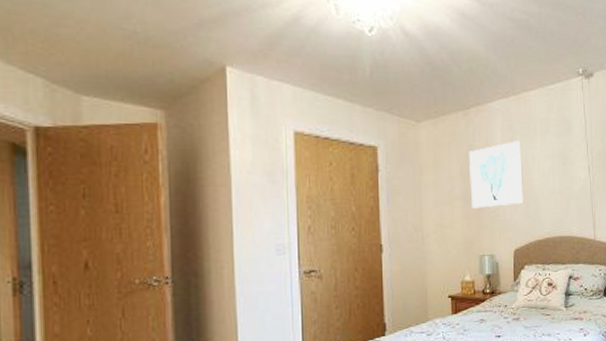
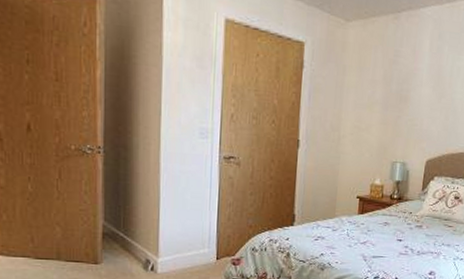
wall art: present [469,141,524,209] -> none [390,50,449,116]

